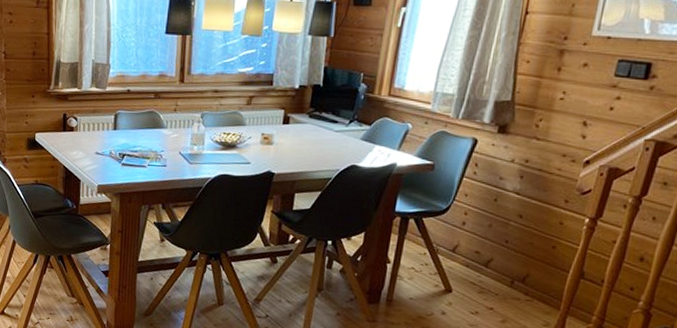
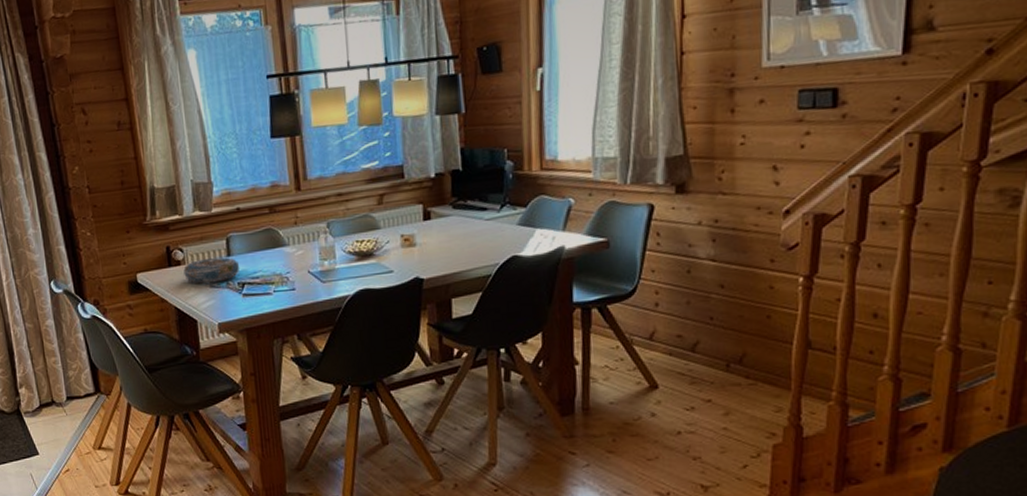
decorative bowl: none [75,128,123,150] -> present [183,257,240,283]

